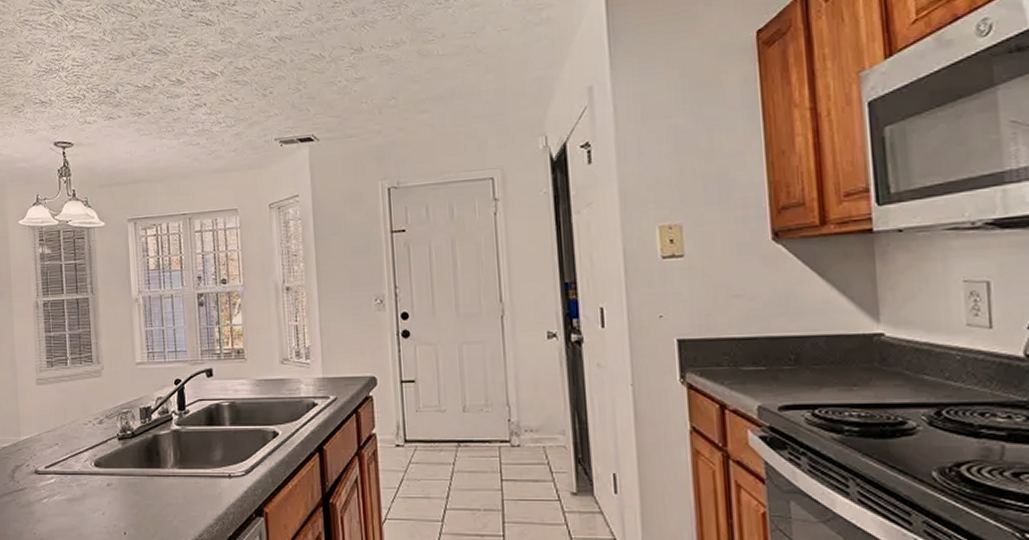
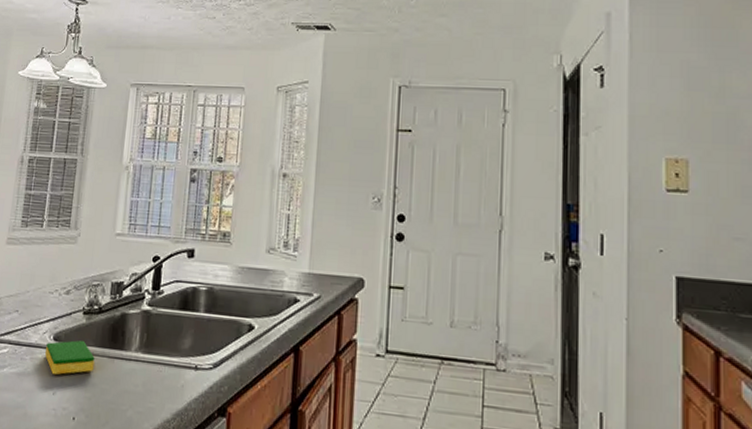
dish sponge: none [89,464,136,496] -> present [45,340,95,375]

